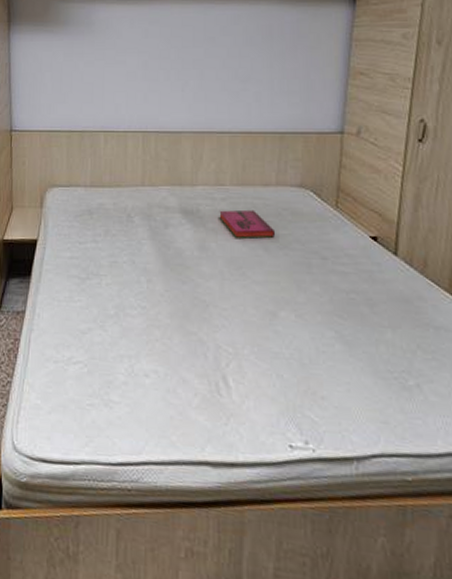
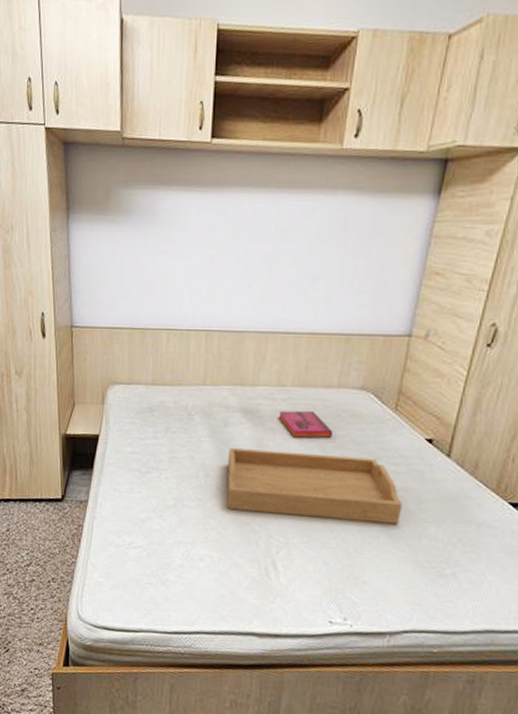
serving tray: none [170,250,355,330] -> present [227,448,403,524]

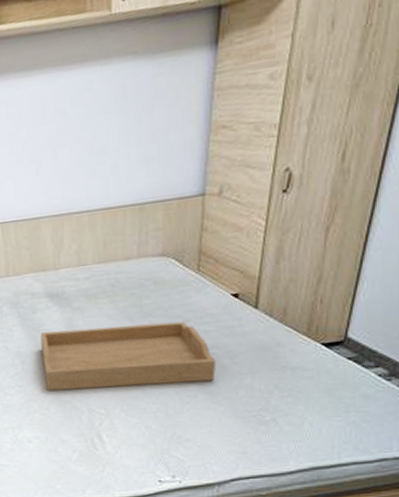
hardback book: present [278,410,334,439] -> none [83,284,140,313]

